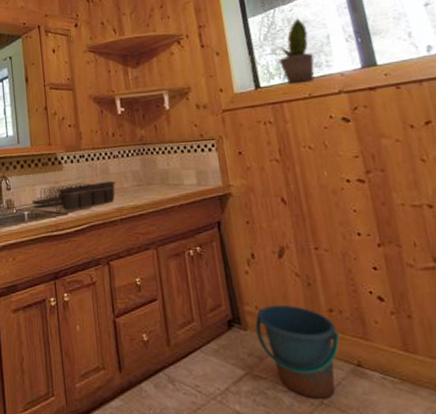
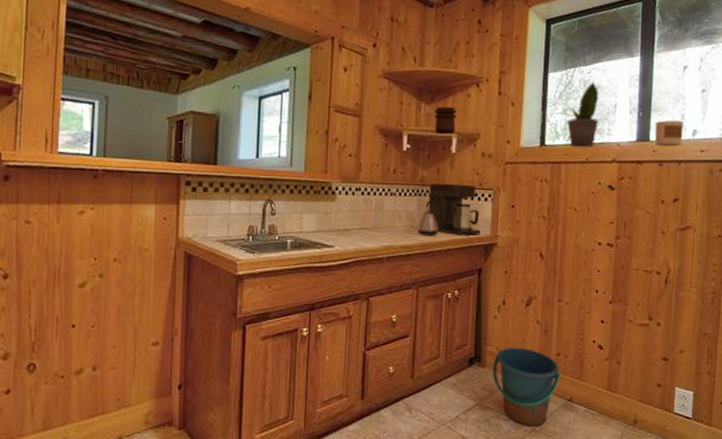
dish rack: present [31,180,116,213] -> none [296,216,389,244]
jar: none [142,66,165,94] -> present [434,106,456,135]
kettle: none [144,158,168,194] -> present [416,200,439,237]
coffee maker: none [150,138,212,190] -> present [428,184,481,236]
candle: none [378,37,418,69] -> present [654,117,683,147]

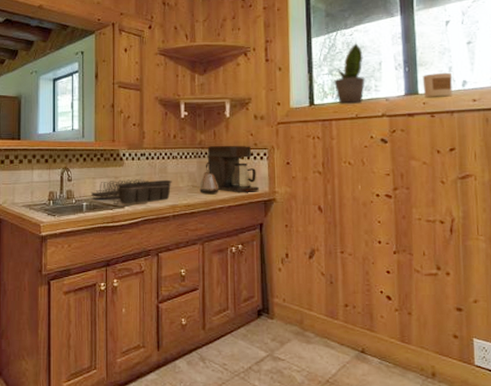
dish rack: none [296,216,389,244] -> present [90,179,172,205]
jar: present [434,106,456,135] -> none [208,75,228,101]
bucket: present [492,347,561,426] -> none [281,298,351,378]

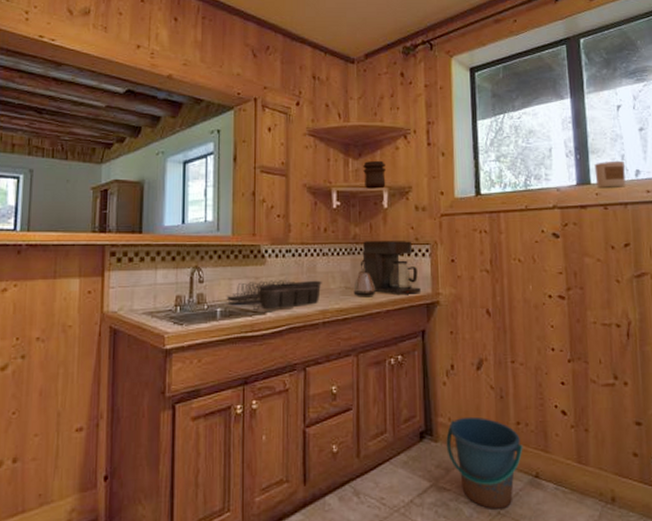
jar: none [208,75,228,101] -> present [363,160,386,189]
bucket: none [281,298,351,378] -> present [446,416,523,509]
potted plant: present [333,42,365,105] -> none [501,126,535,195]

